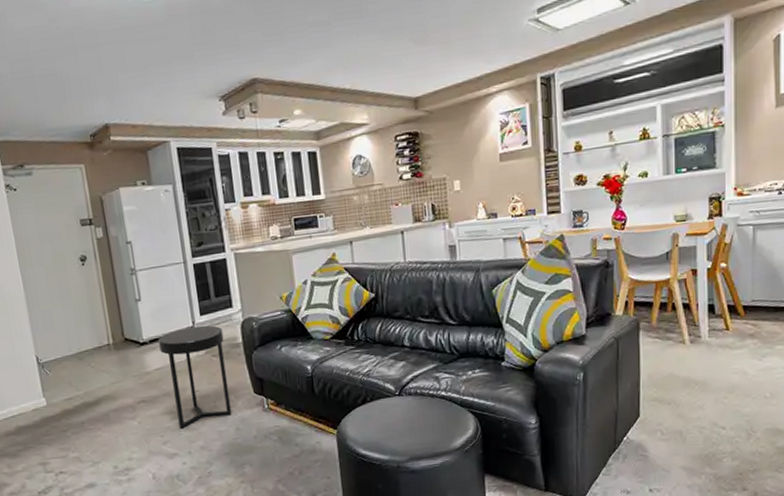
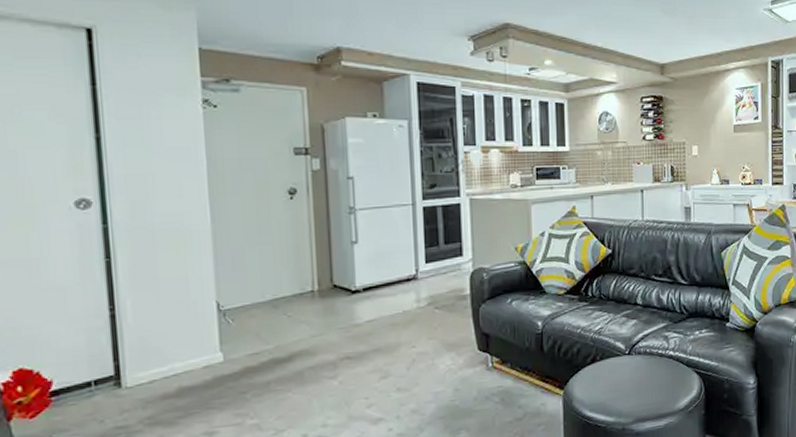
side table: present [158,325,232,430] -> none [374,274,452,391]

